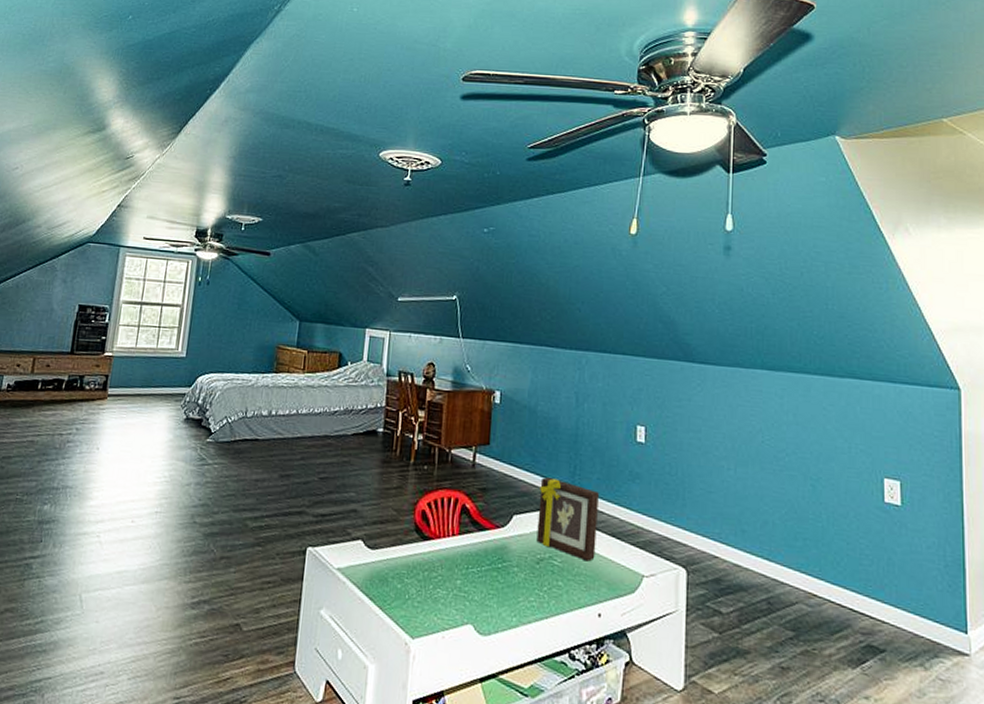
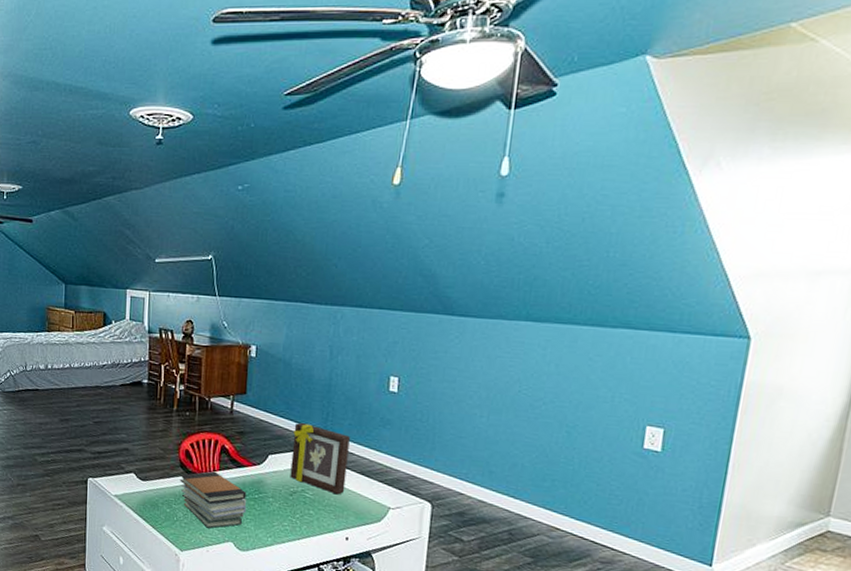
book stack: none [414,535,489,608] -> present [179,471,247,529]

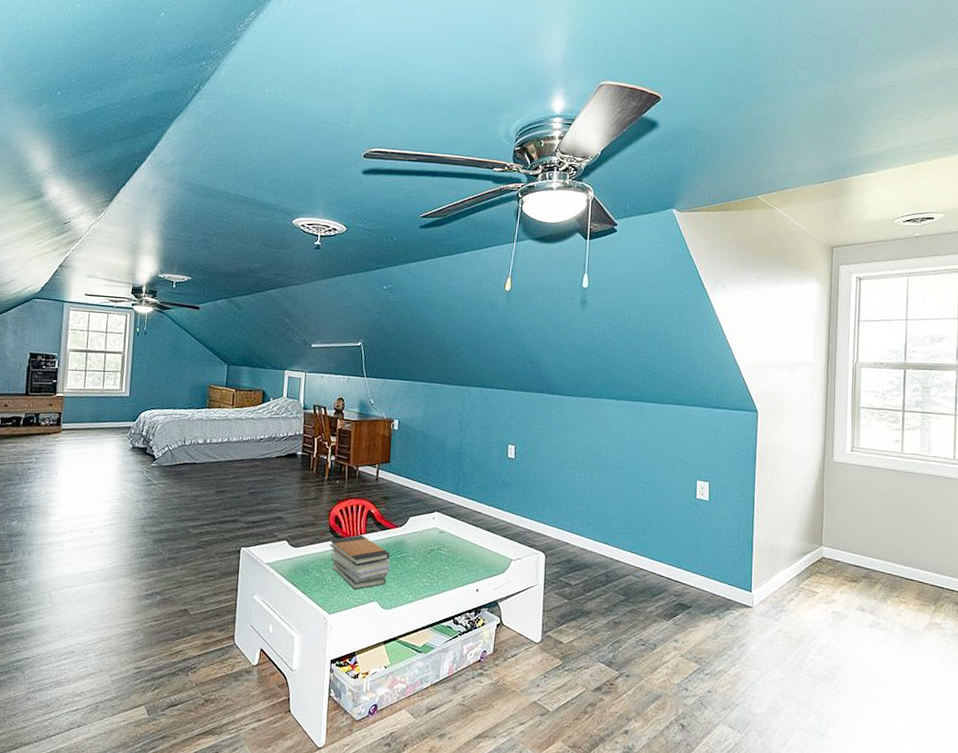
picture frame: present [290,422,350,495] -> none [428,486,478,551]

